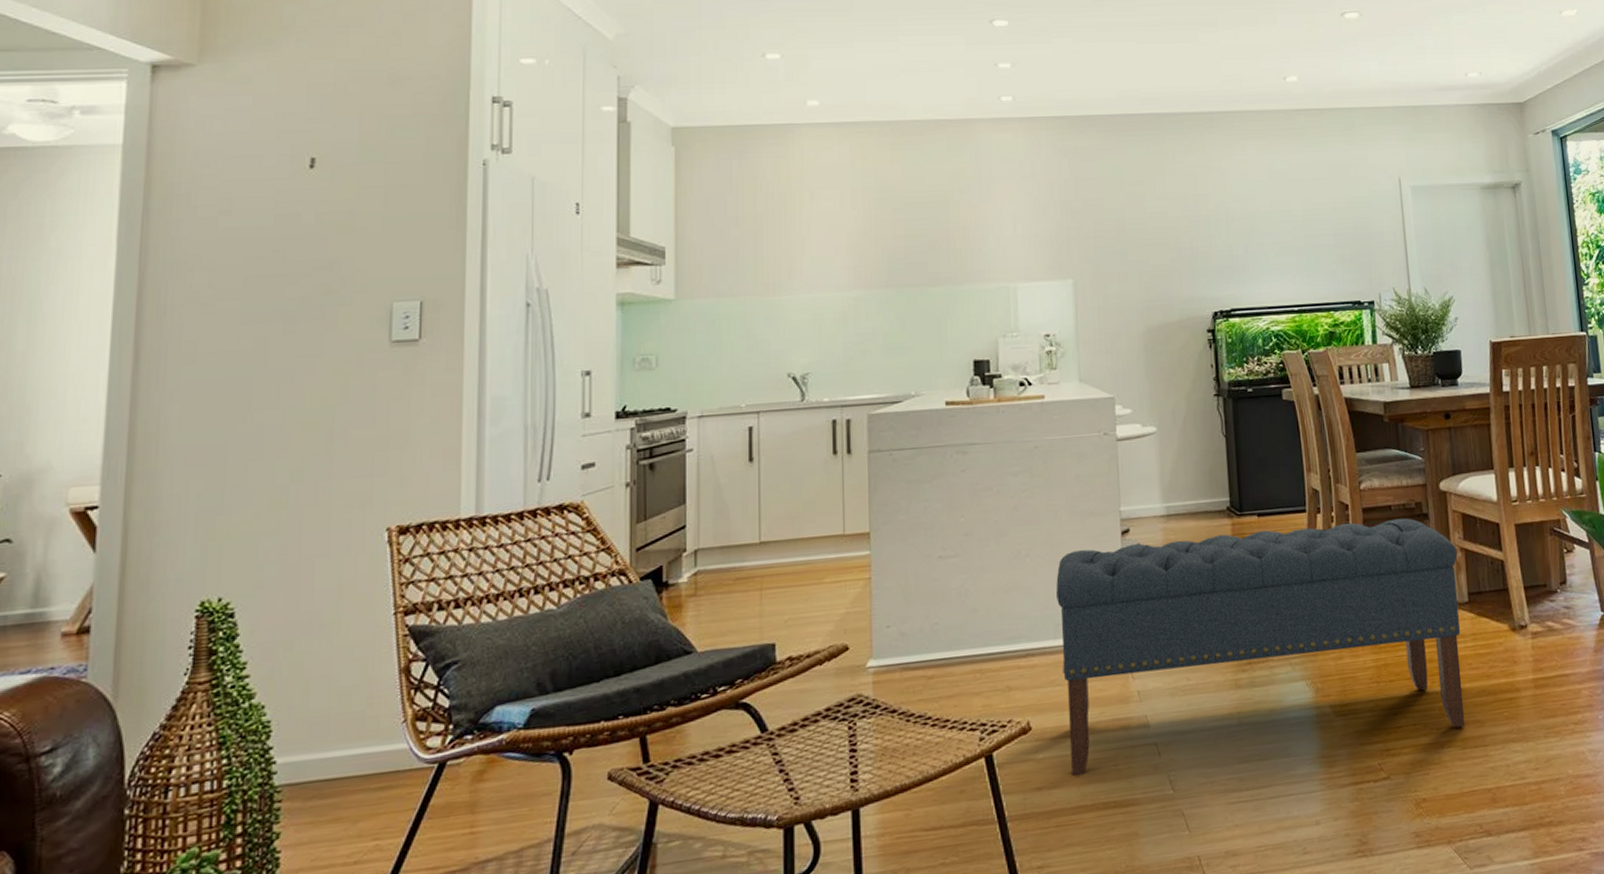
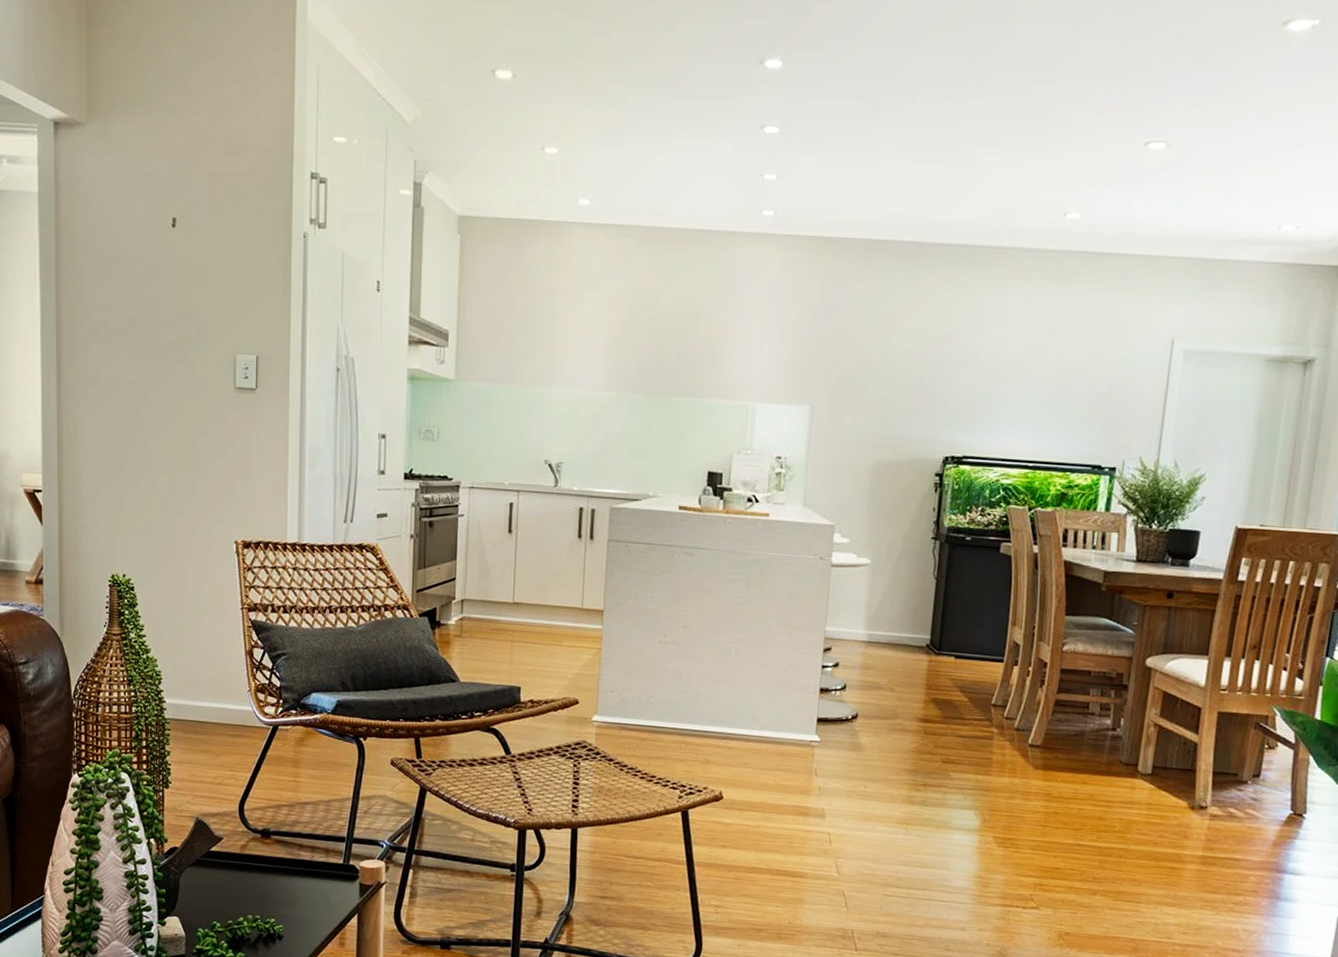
bench: present [1056,518,1466,777] -> none [753,657,1151,882]

